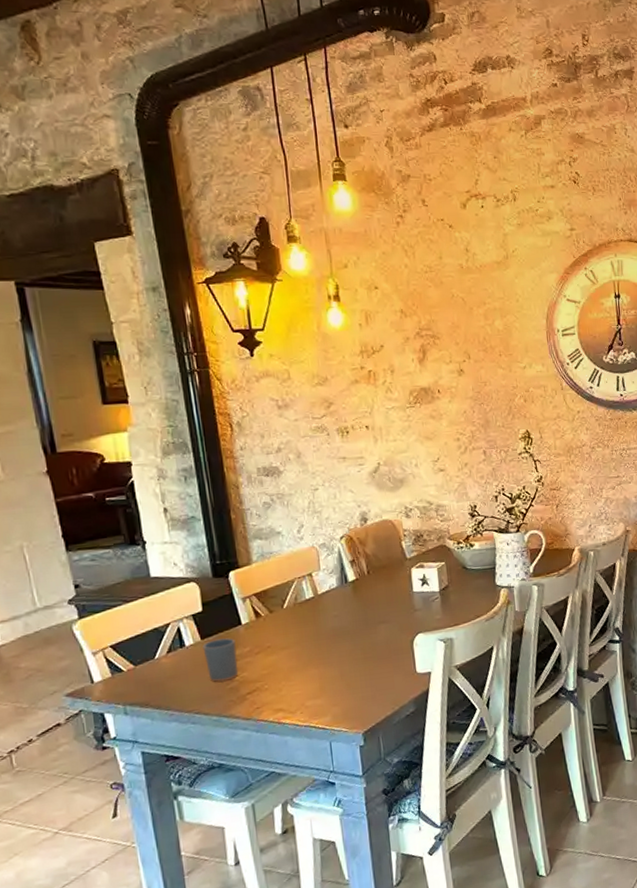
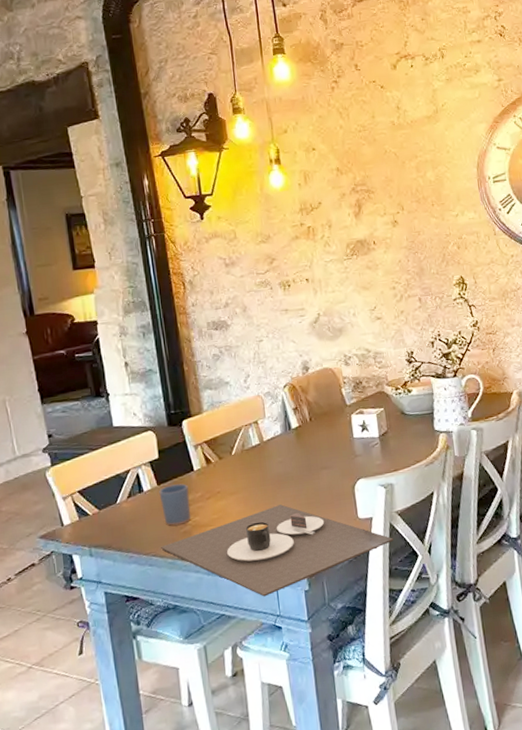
place setting: none [205,659,452,753] -> present [161,504,394,597]

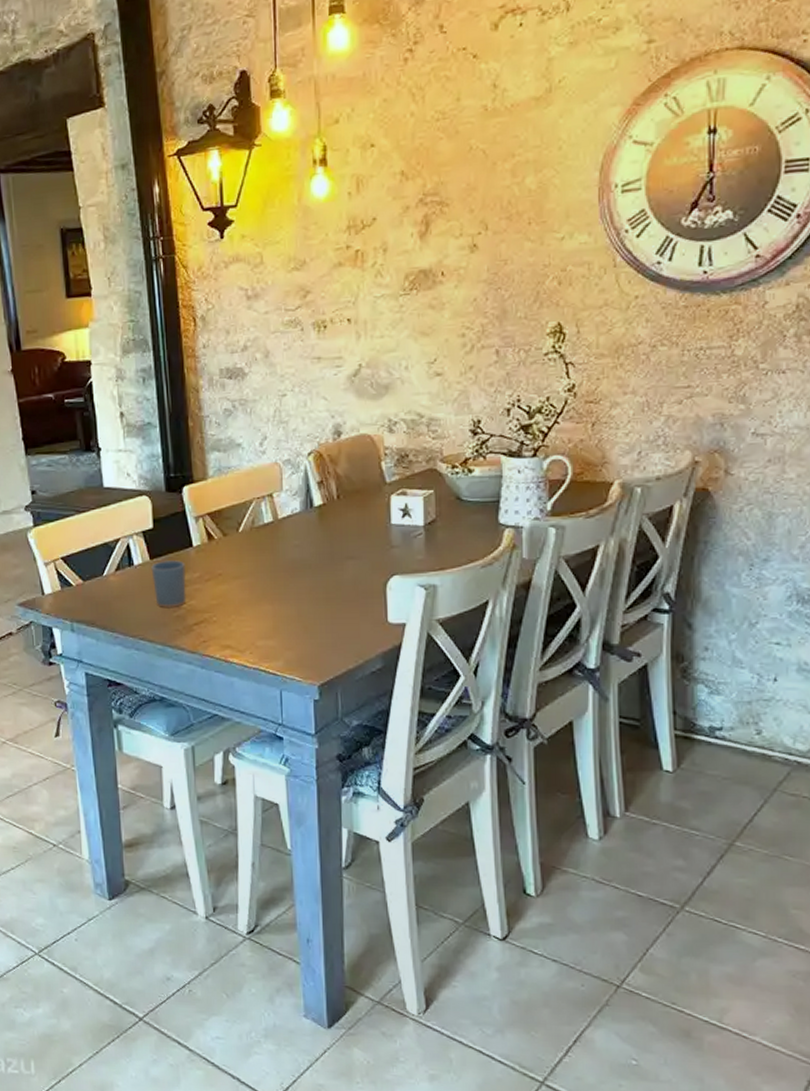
place setting: present [161,504,394,597] -> none [150,596,430,701]

